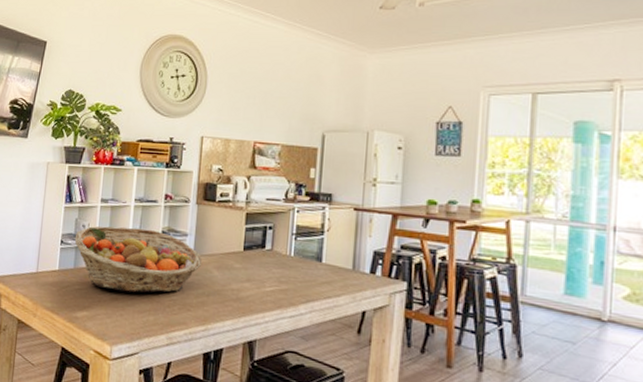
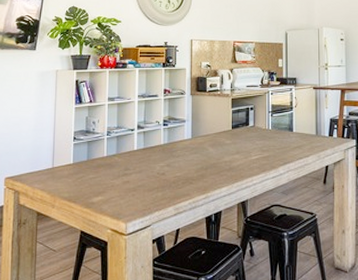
fruit basket: present [74,226,203,293] -> none [86,120,199,175]

